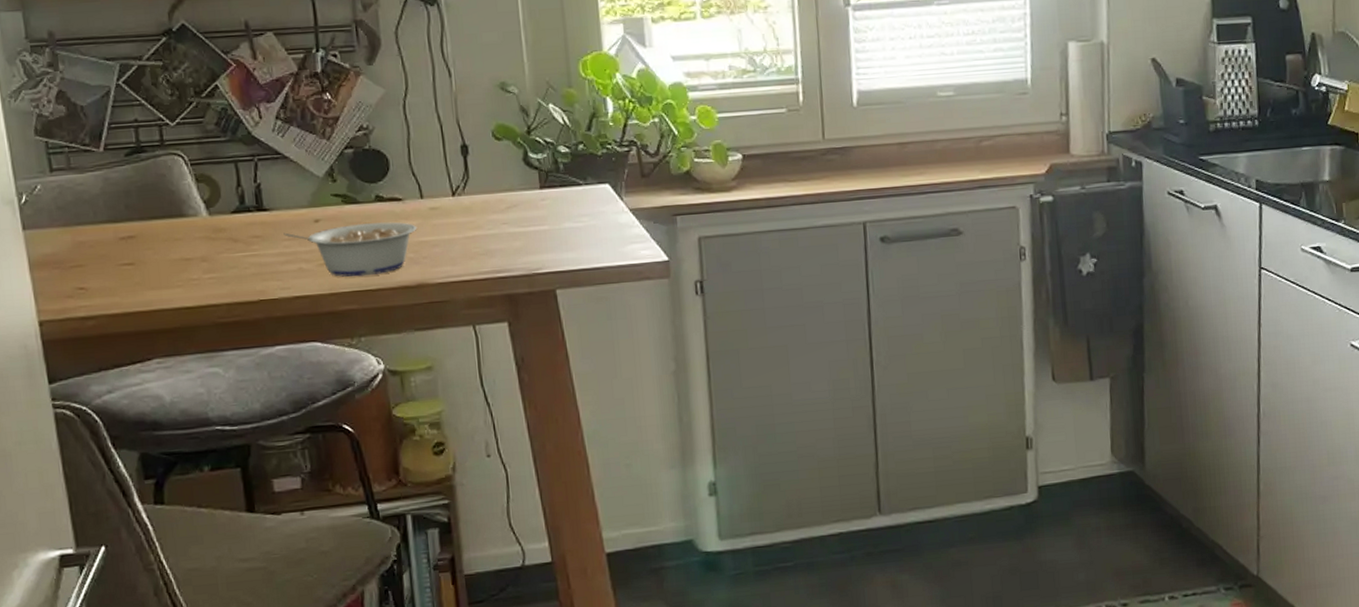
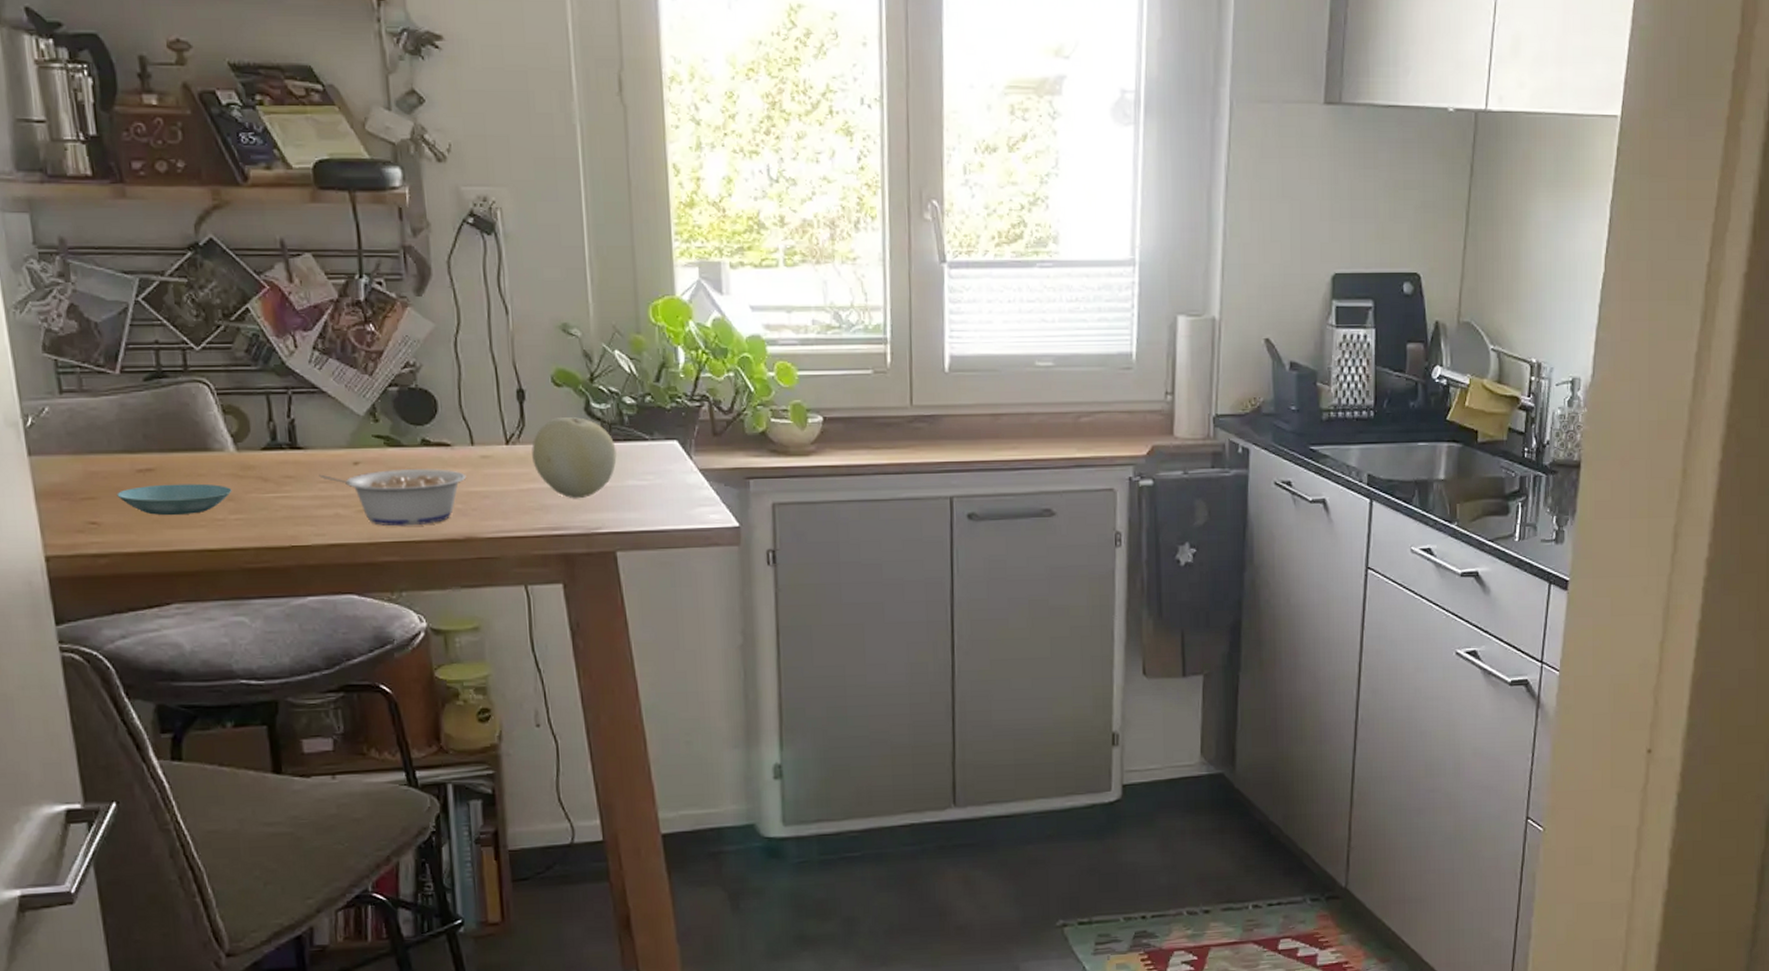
saucer: none [102,247,206,278] -> present [117,483,232,516]
fruit: none [476,167,554,243] -> present [532,416,617,499]

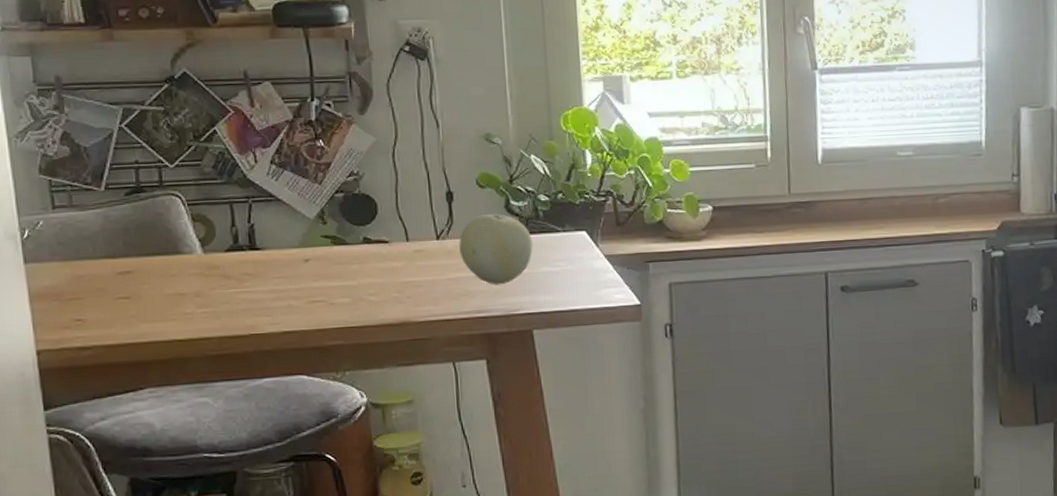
saucer: present [117,483,232,516] -> none [99,282,199,312]
legume: present [319,468,467,527] -> none [274,263,402,315]

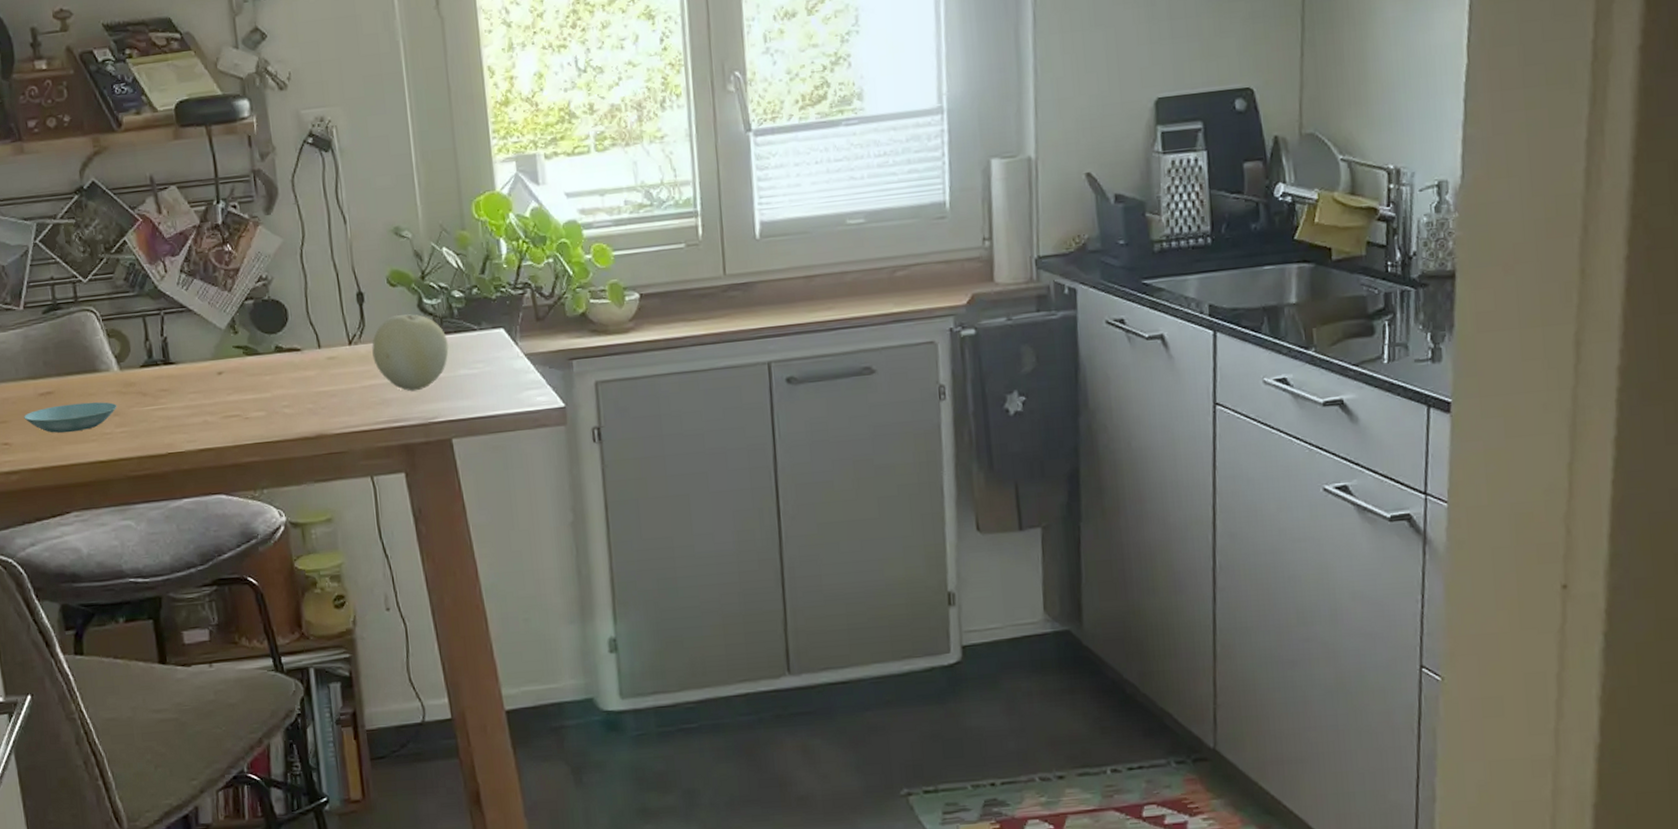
saucer: none [99,282,199,312] -> present [24,401,117,433]

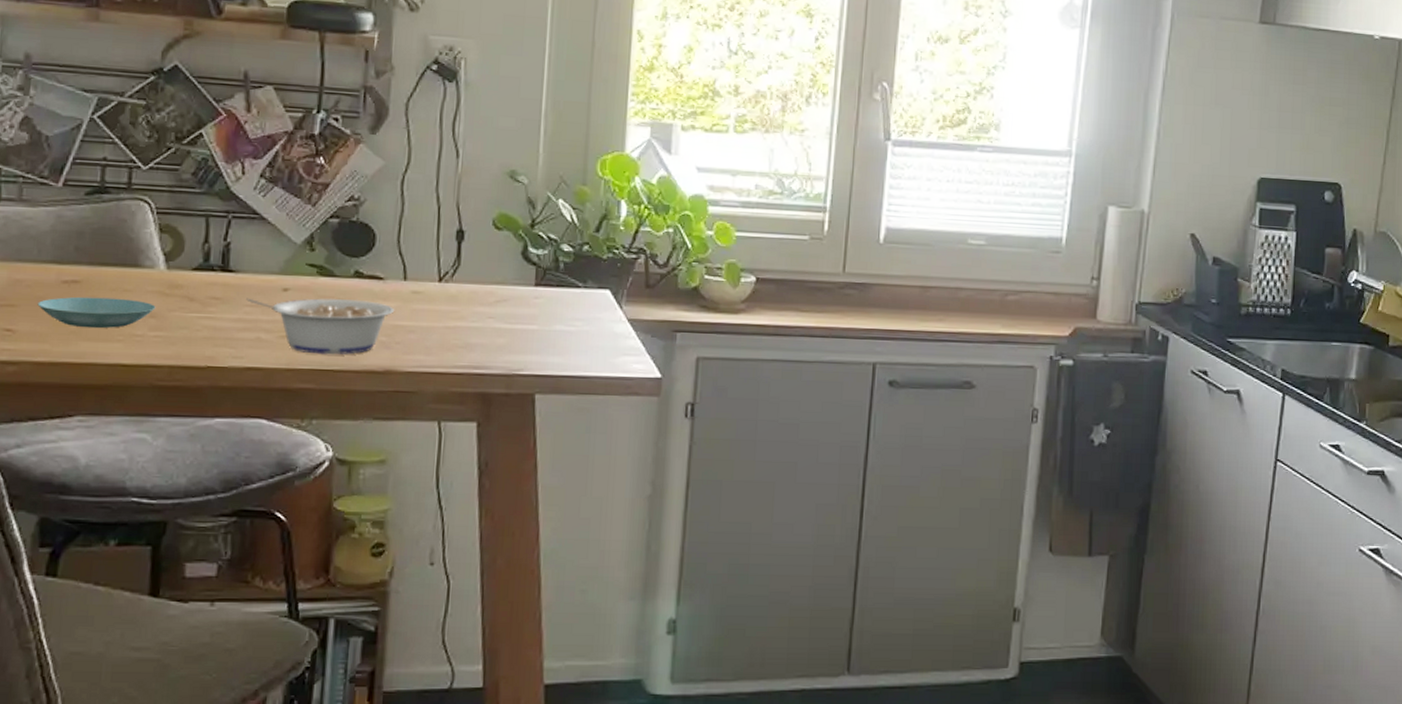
legume: none [189,372,316,429] -> present [246,298,395,355]
fruit: present [372,314,449,392] -> none [463,258,548,340]

